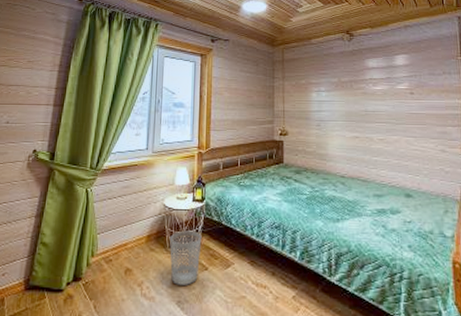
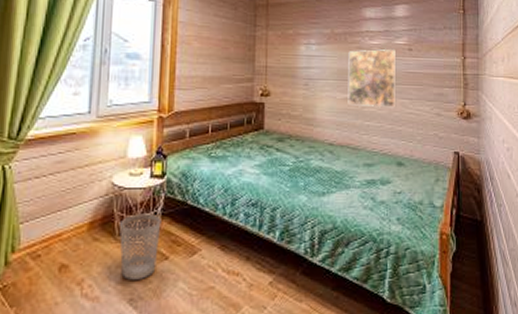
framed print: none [354,93,402,145] -> present [348,49,397,108]

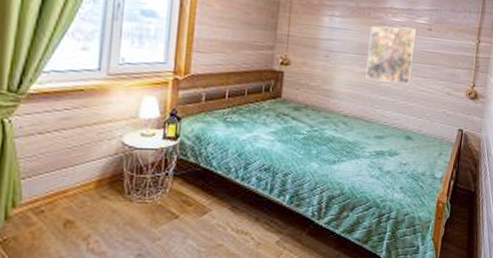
wastebasket: present [119,213,162,280] -> none [129,174,173,236]

